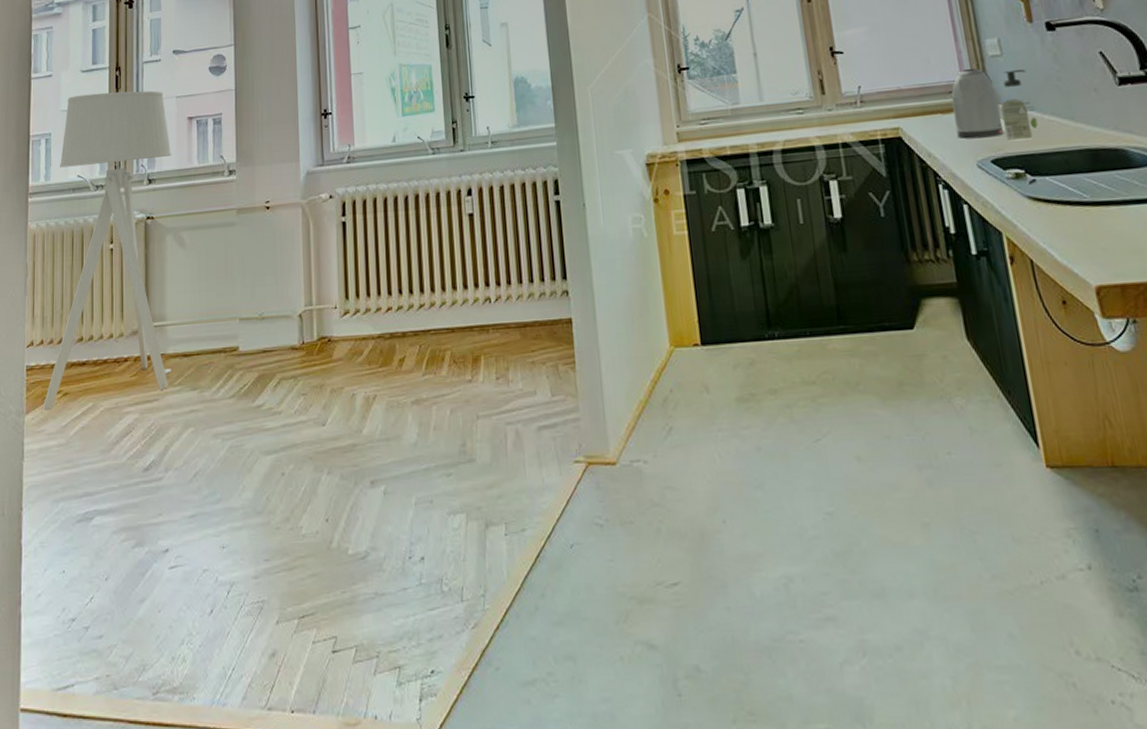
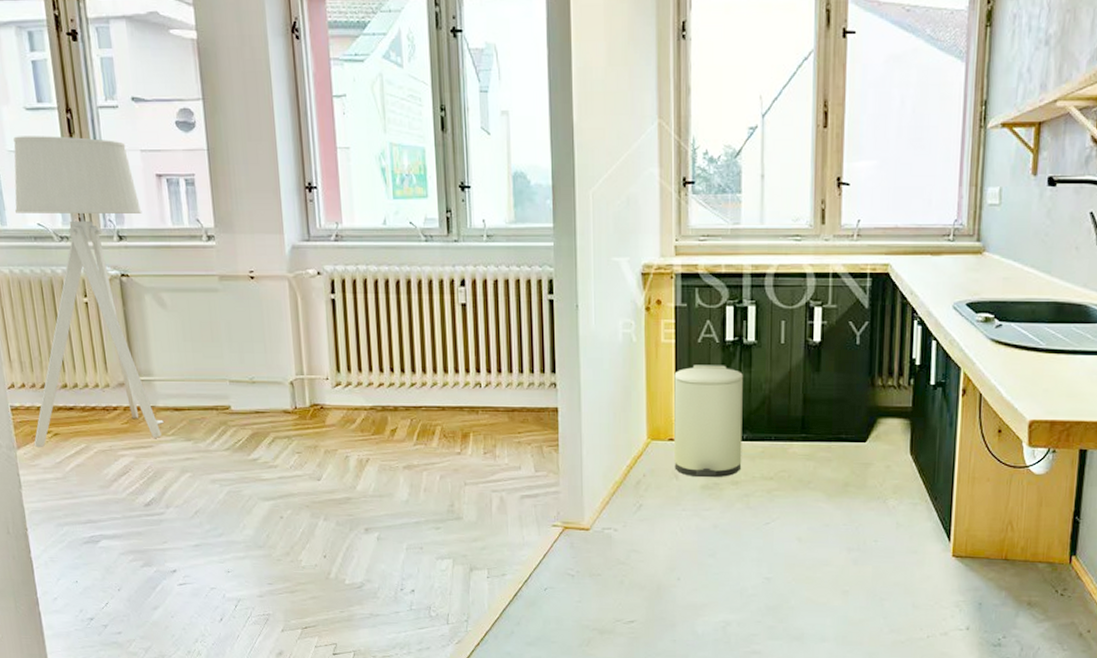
pedal bin: none [691,253,778,388] -> present [674,365,743,477]
kettle: present [951,68,1005,139] -> none [940,214,987,282]
soap dispenser: present [1000,69,1038,140] -> none [984,220,1019,286]

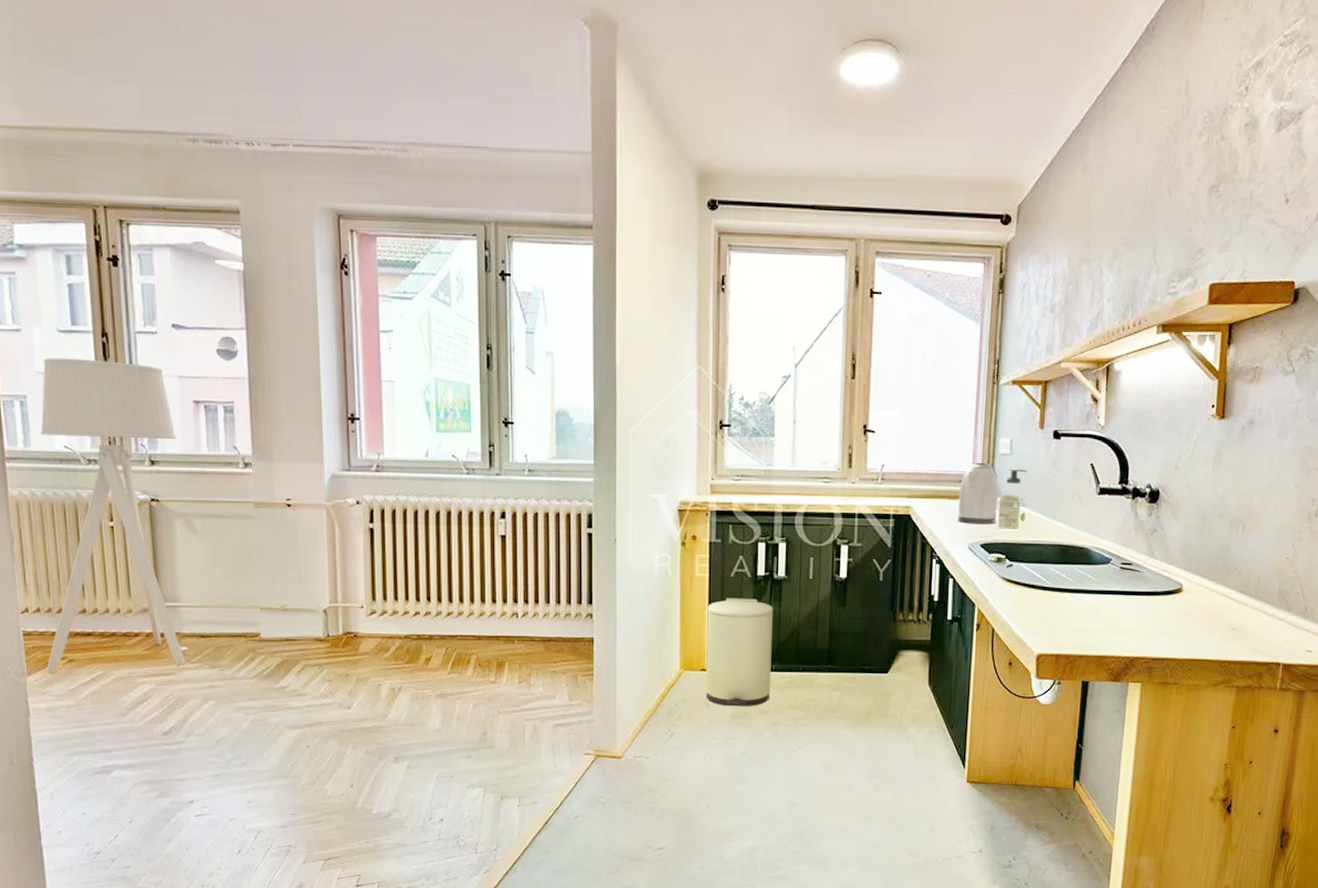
kettle: none [940,214,987,282] -> present [957,462,999,525]
soap dispenser: none [984,220,1019,286] -> present [997,468,1027,530]

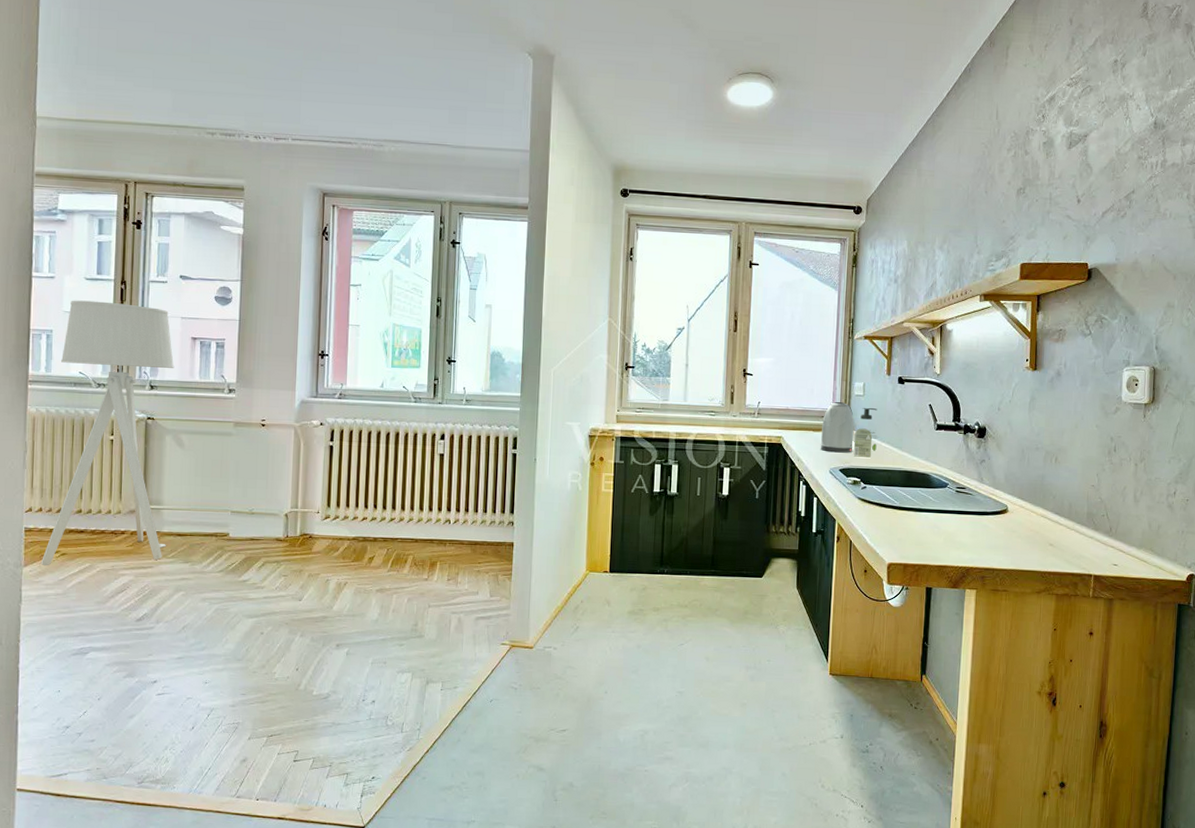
pedal bin: present [706,598,773,706] -> none [607,510,666,604]

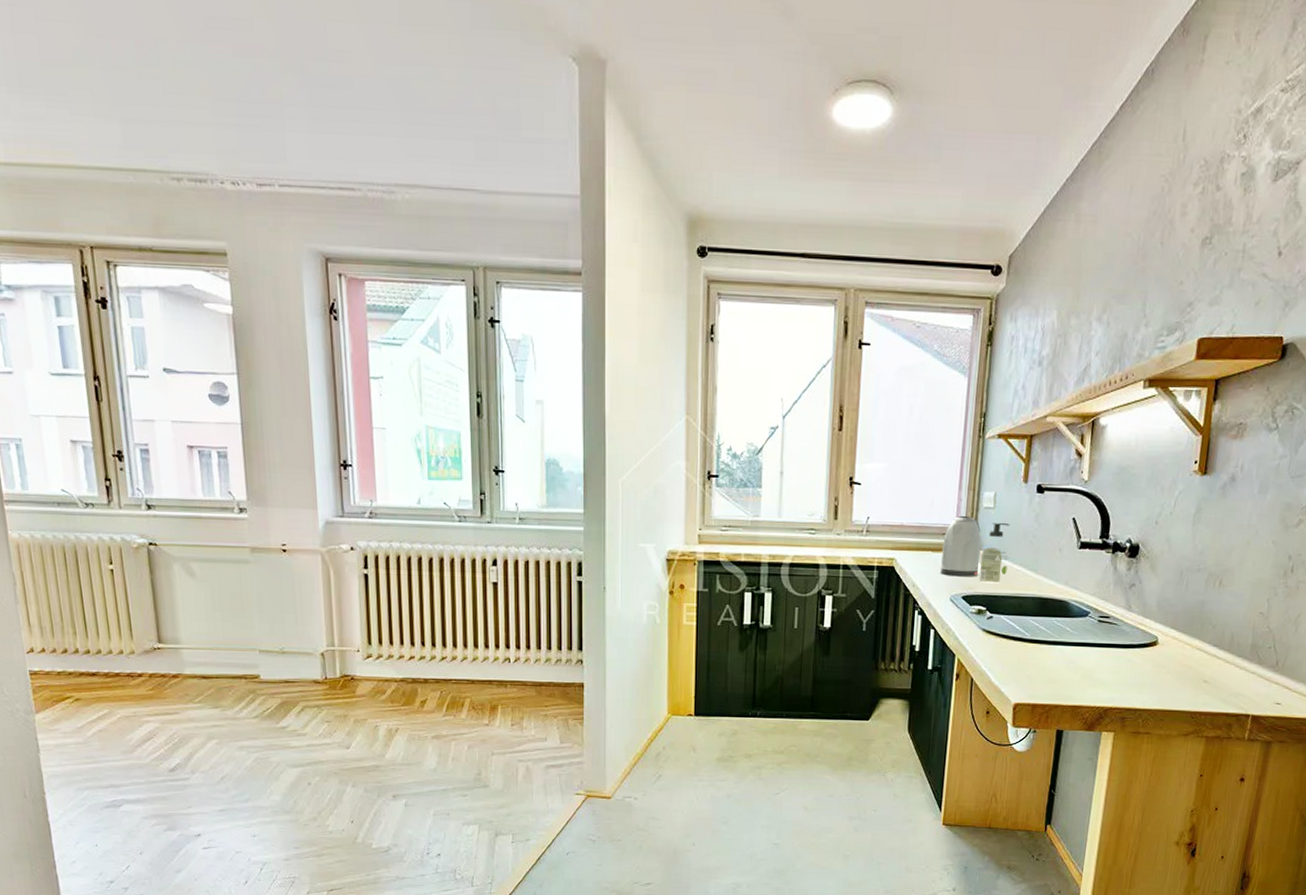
floor lamp: present [40,300,175,566] -> none [37,401,191,713]

